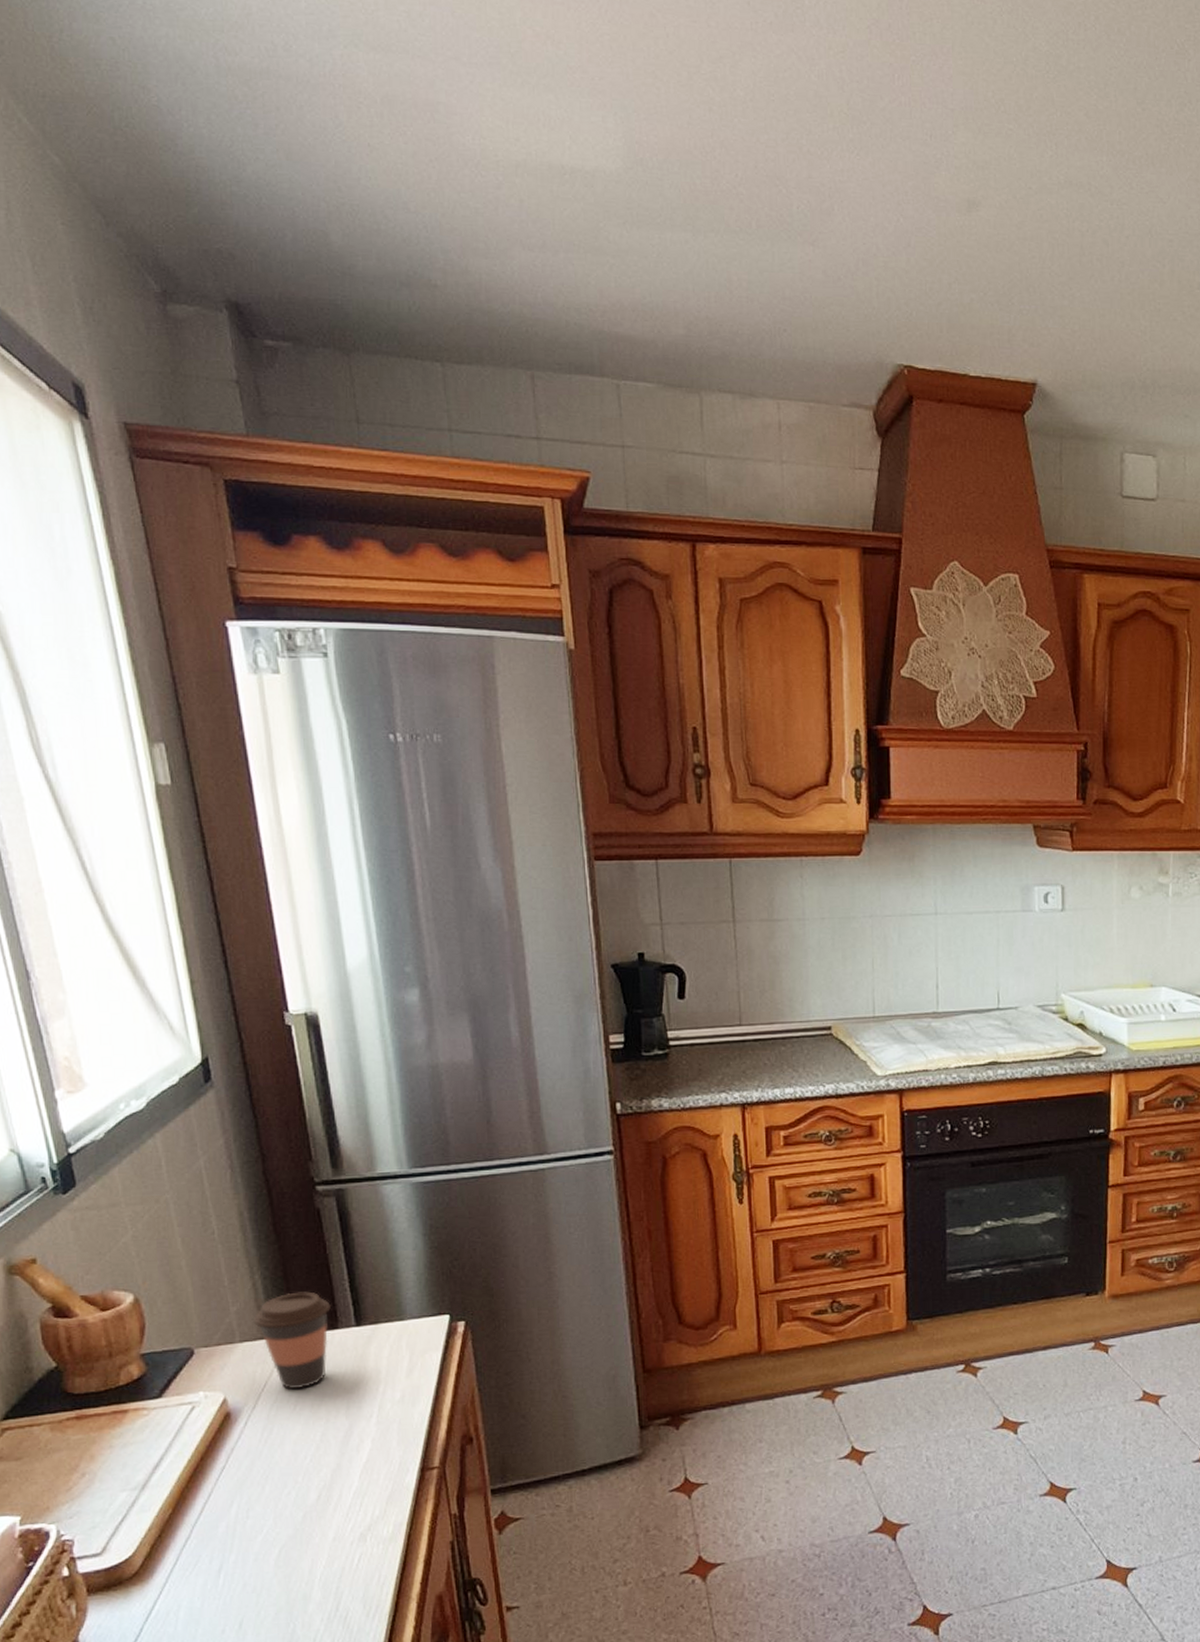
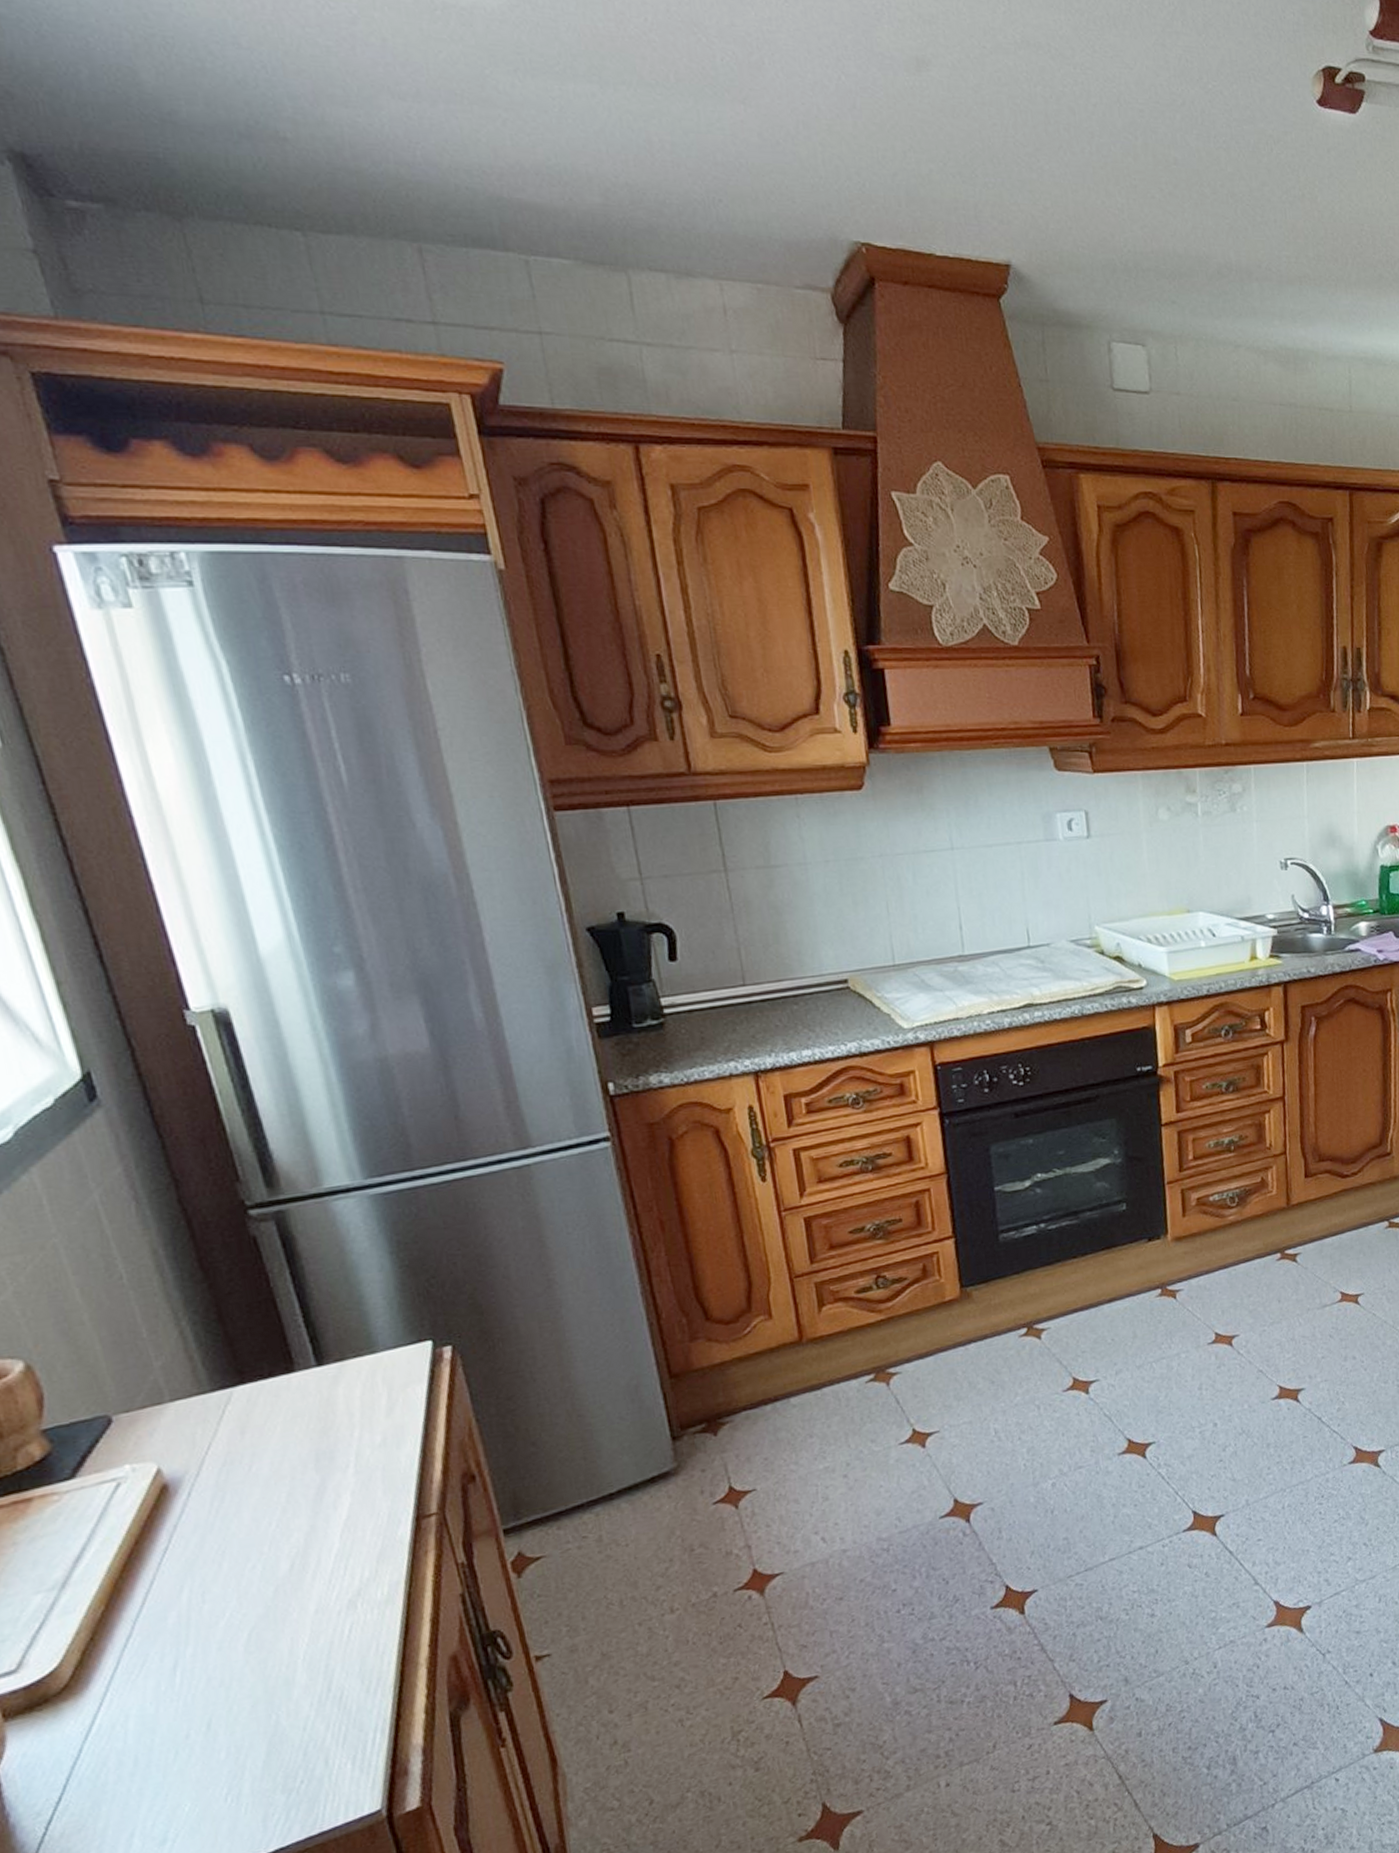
coffee cup: present [253,1291,332,1389] -> none [184,1333,285,1448]

